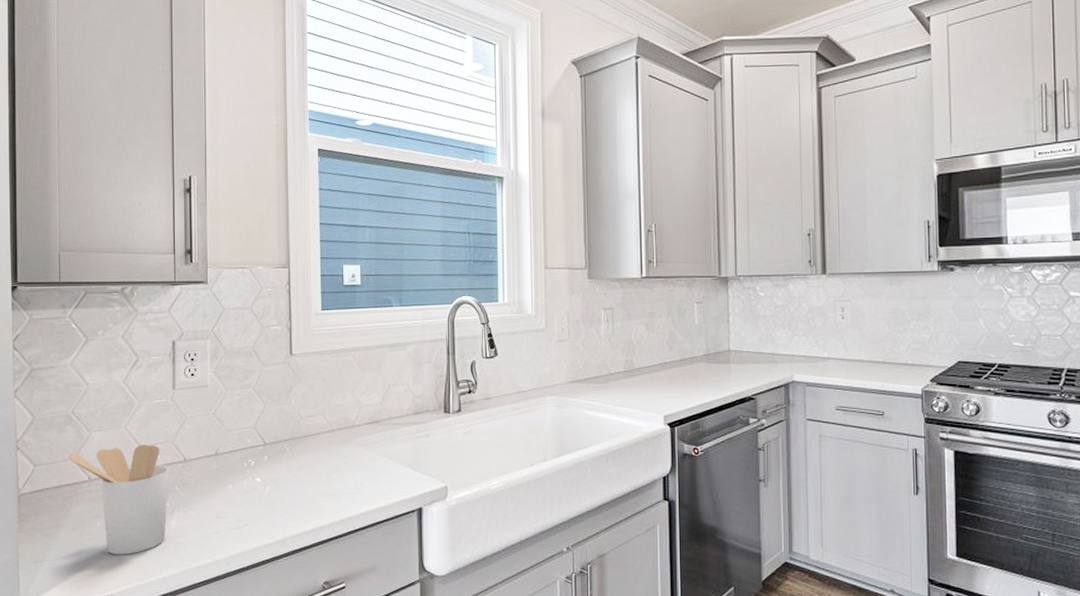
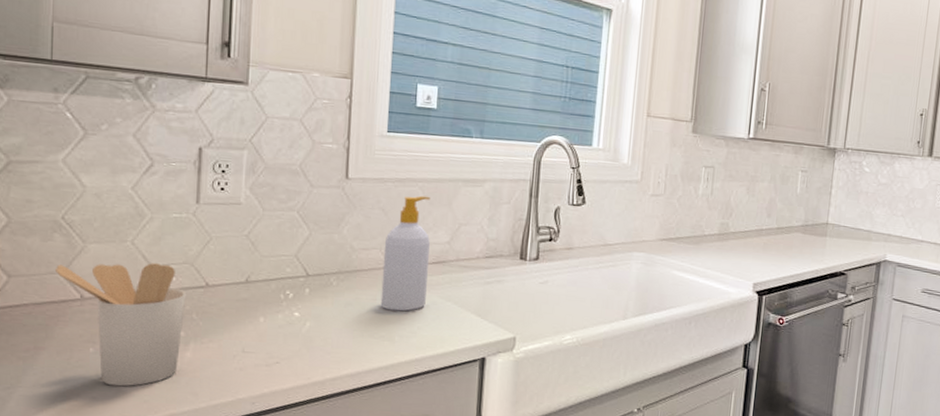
soap bottle: none [326,363,366,470] -> present [380,196,430,312]

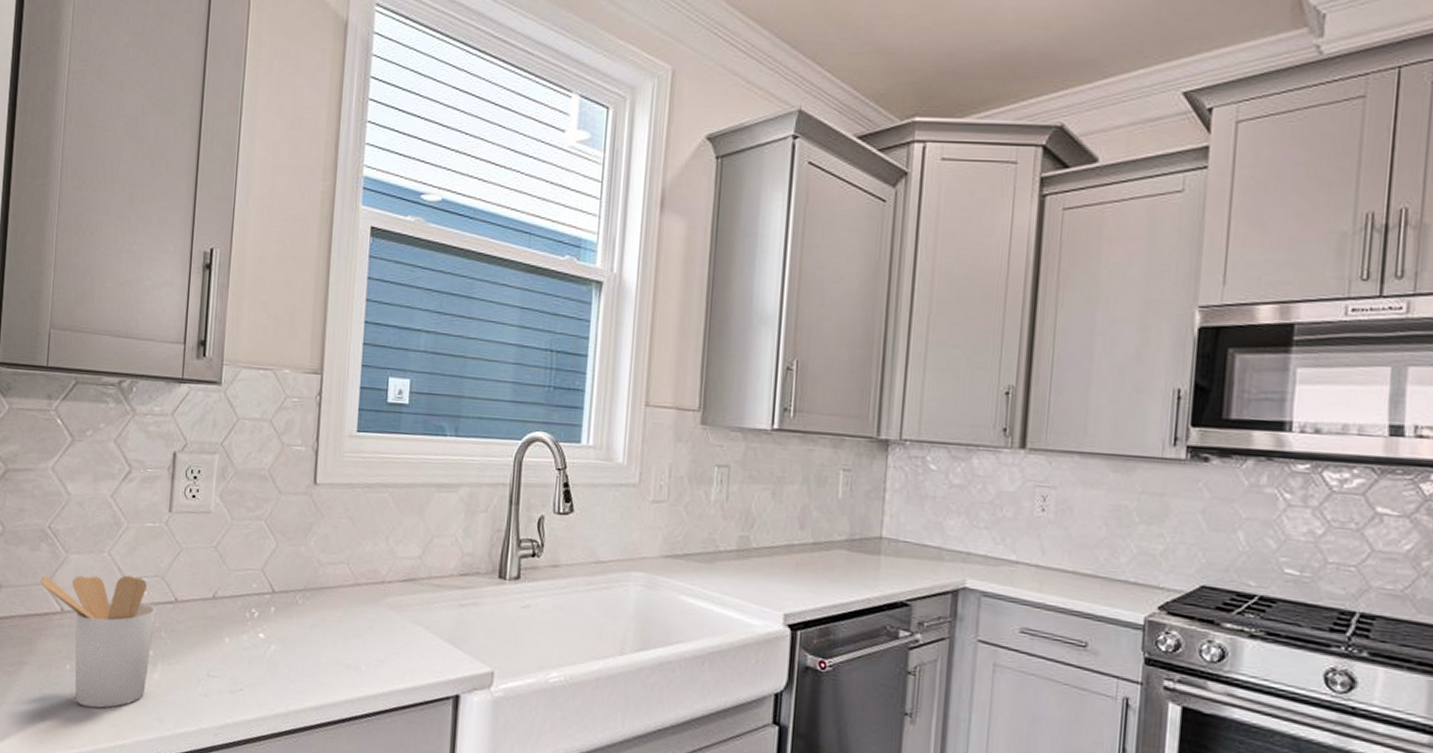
soap bottle: present [380,196,430,312] -> none [347,503,401,636]

